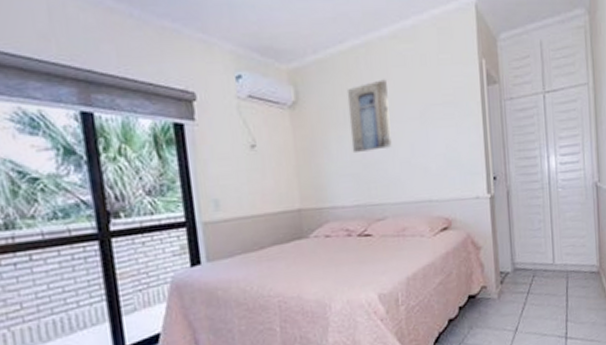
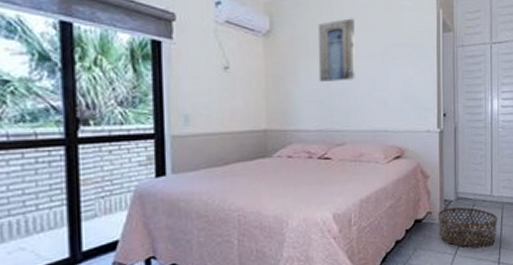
basket: none [493,278,563,323] -> present [437,207,498,248]

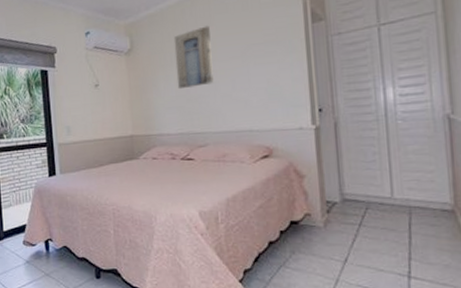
basket: present [437,207,498,248] -> none [318,210,404,256]

